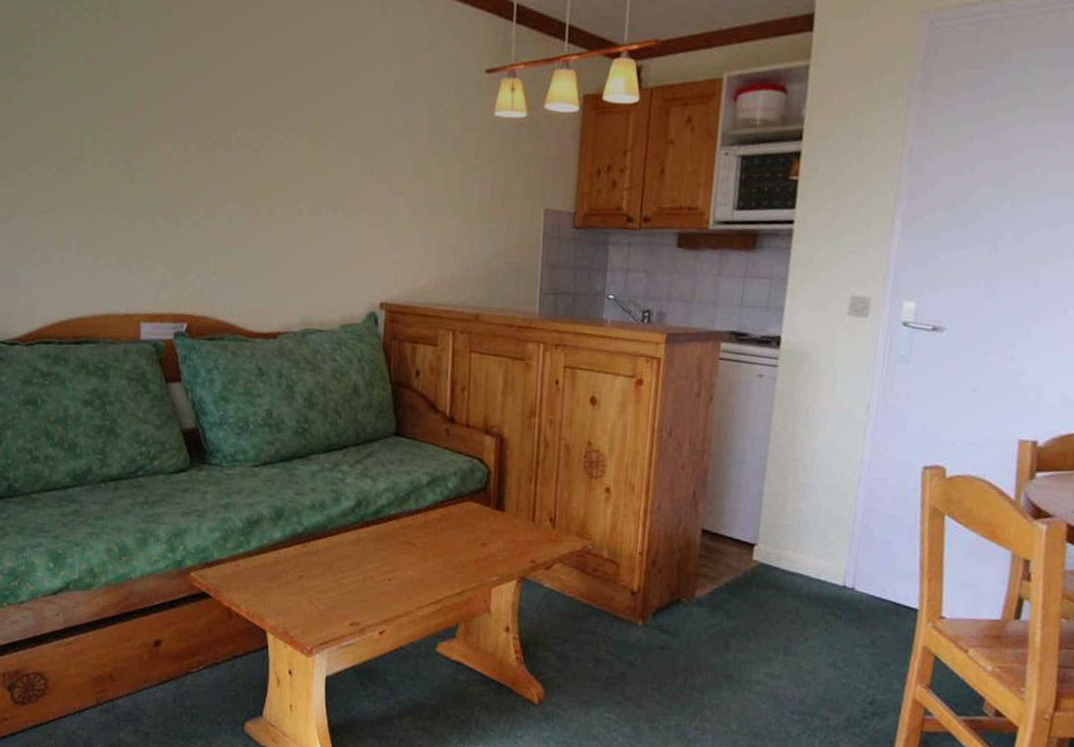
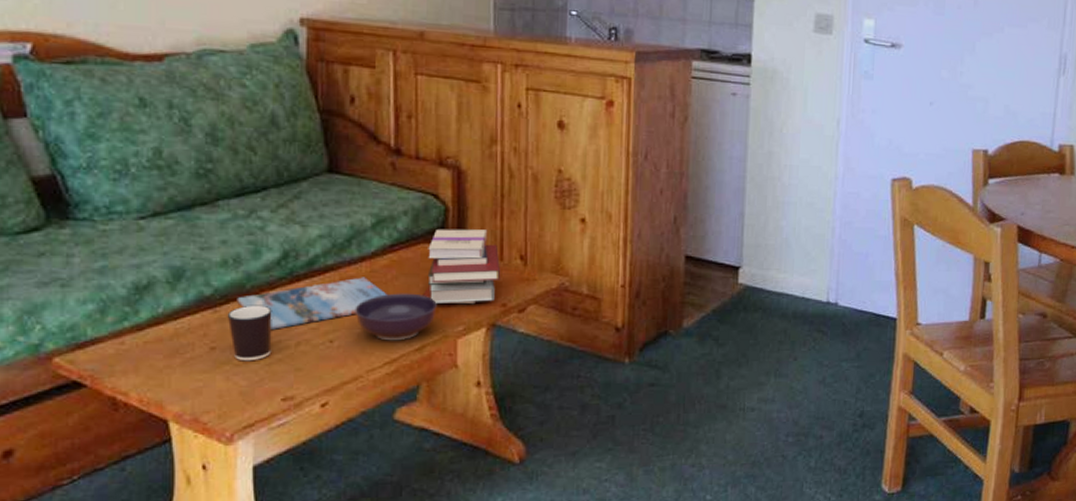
mug: none [312,543,347,590] -> present [227,305,272,361]
magazine: none [320,527,437,566] -> present [237,277,387,329]
bowl: none [410,543,477,585] -> present [355,293,437,341]
books: none [465,489,532,559] -> present [422,229,501,305]

